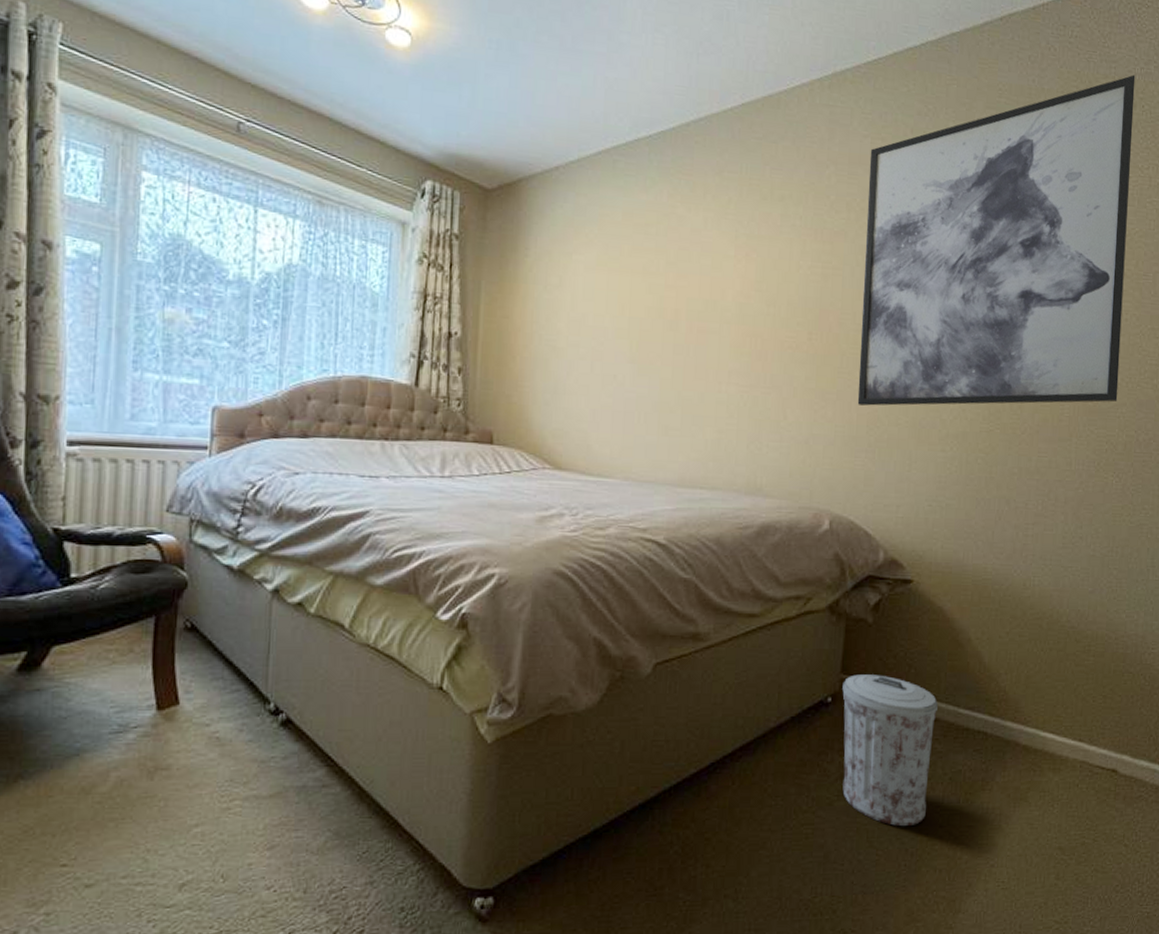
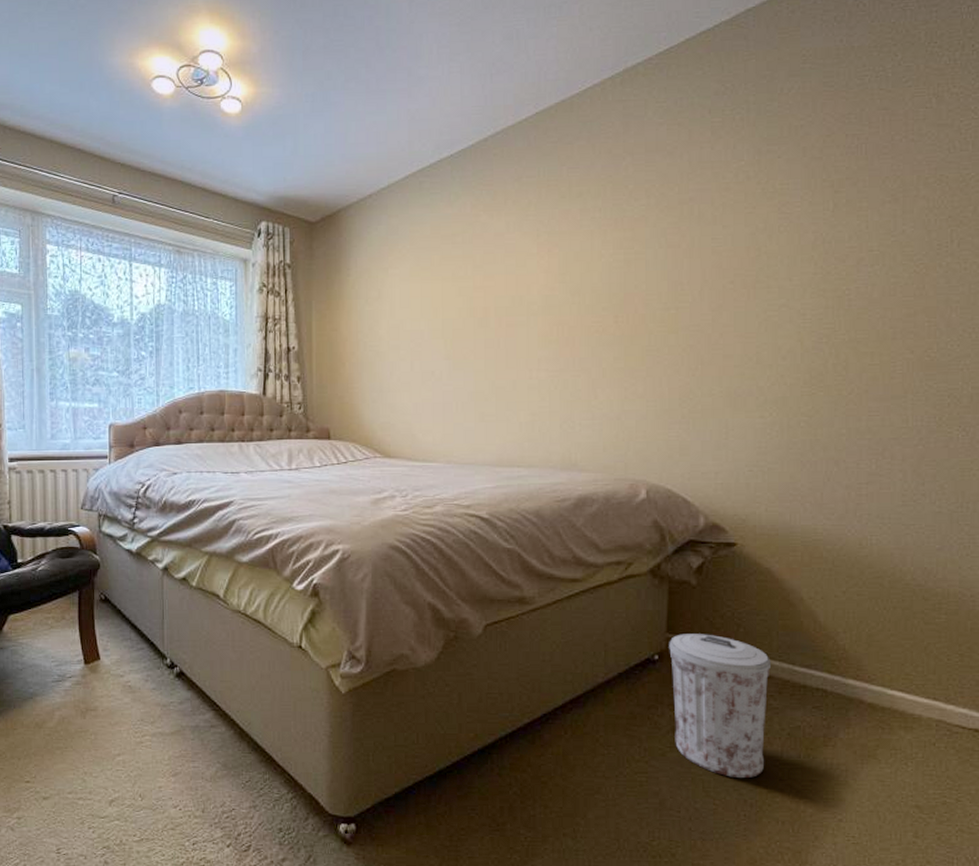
wall art: present [857,74,1136,406] -> none [667,14,962,380]

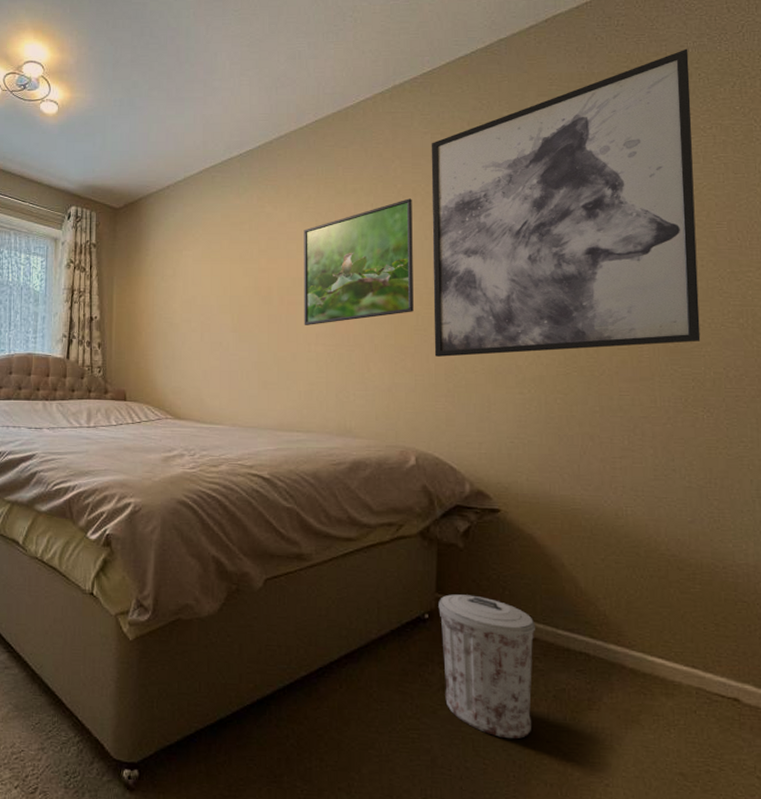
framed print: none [523,201,646,349] -> present [304,198,414,325]
wall art: none [667,14,962,380] -> present [431,48,701,357]

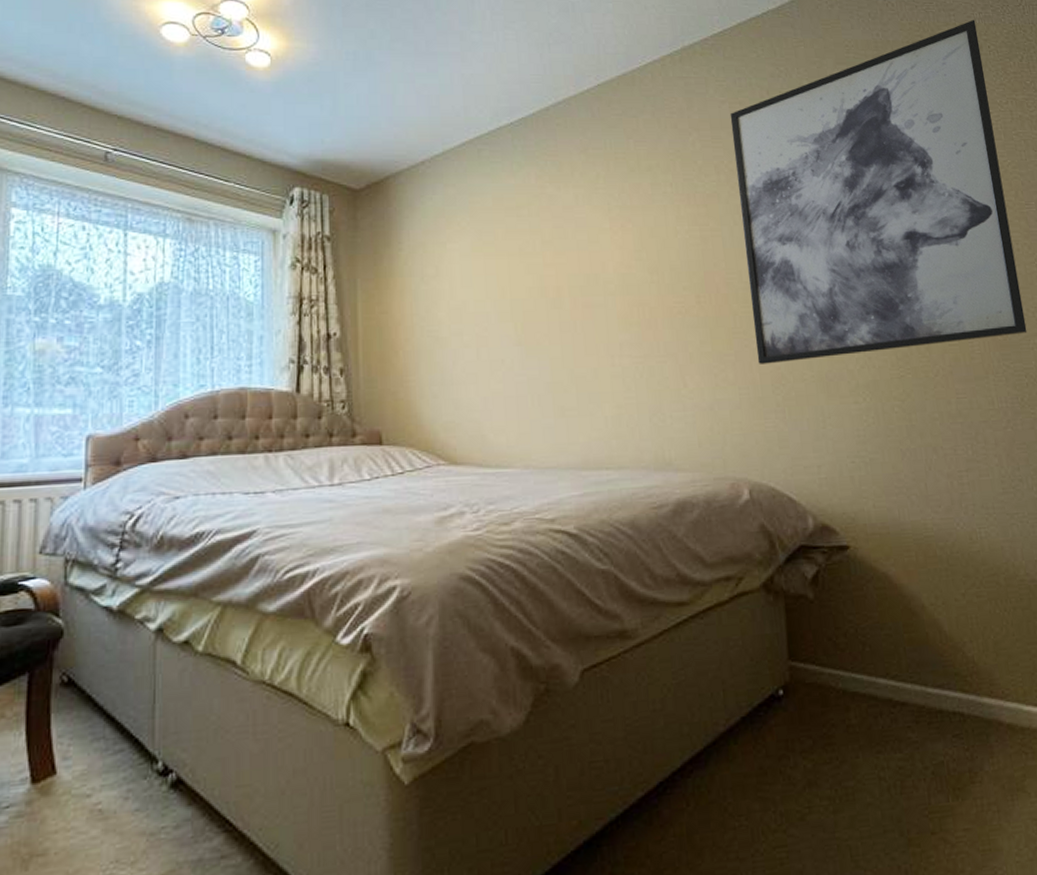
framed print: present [304,198,414,325] -> none [594,177,730,333]
trash can: present [438,594,535,739] -> none [792,657,913,838]

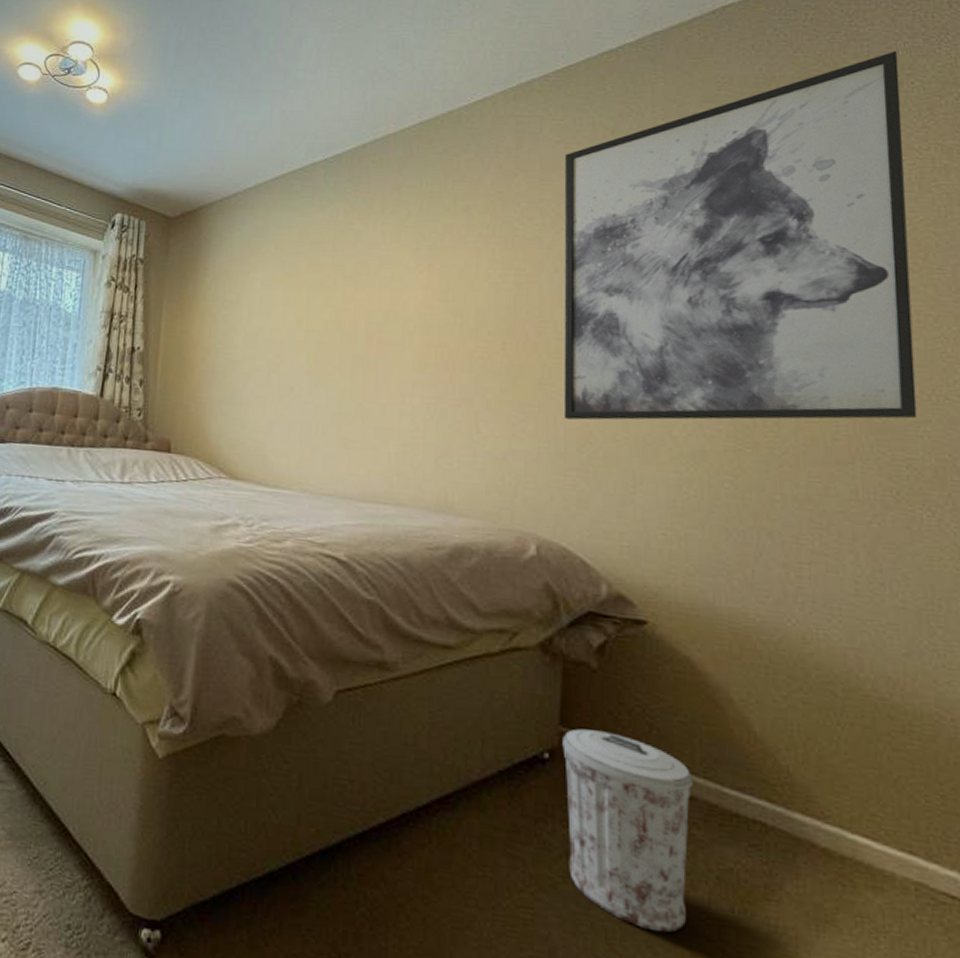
trash can: none [792,657,913,838] -> present [562,728,692,933]

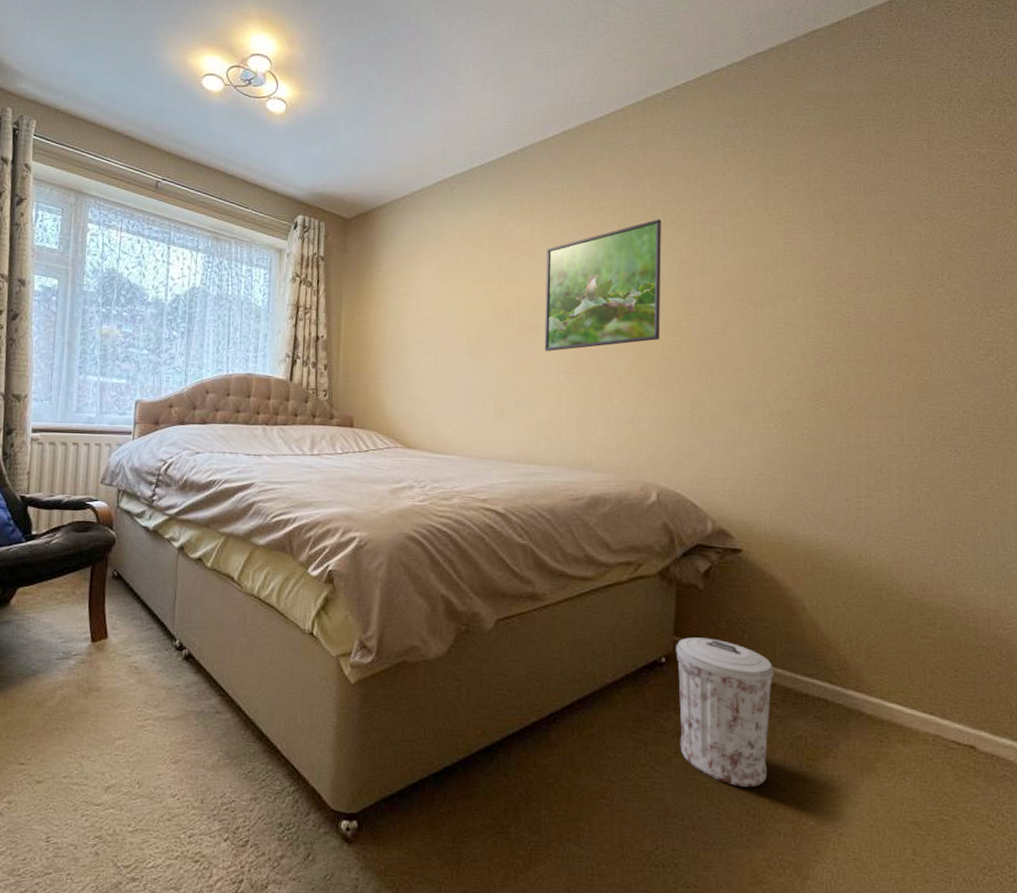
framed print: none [397,220,539,372] -> present [544,219,661,351]
wall art: present [563,50,918,420] -> none [679,71,951,388]

